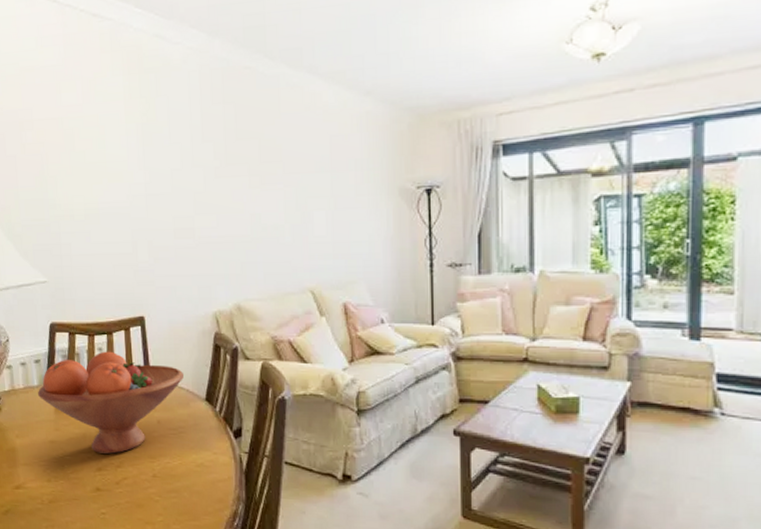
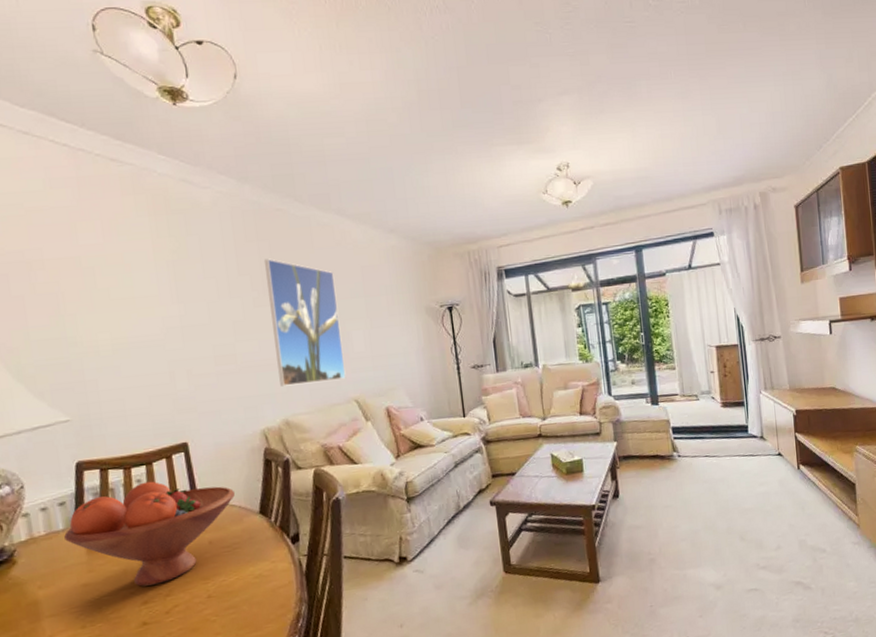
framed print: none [229,124,303,268] -> present [265,259,346,387]

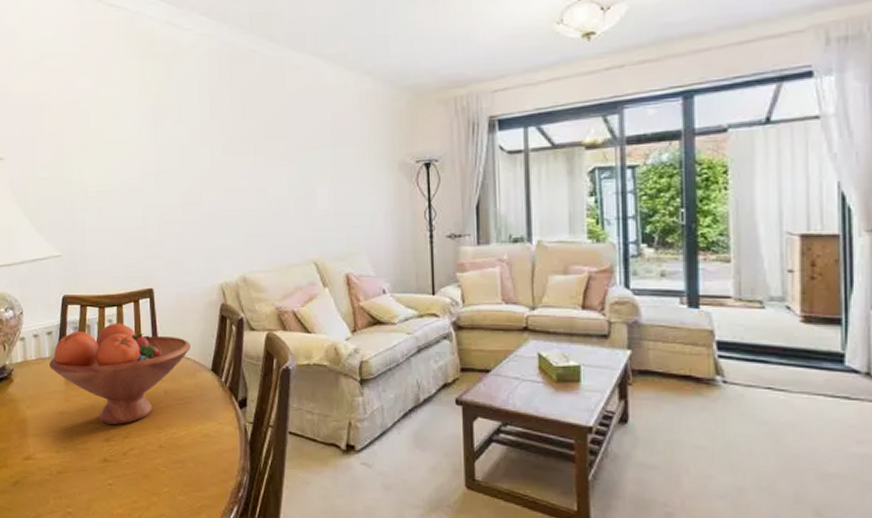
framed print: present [265,259,346,387] -> none [236,104,307,241]

